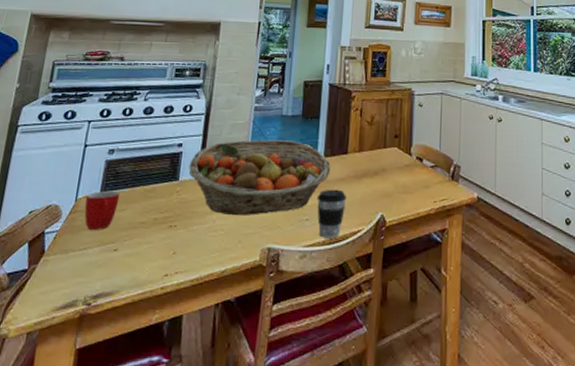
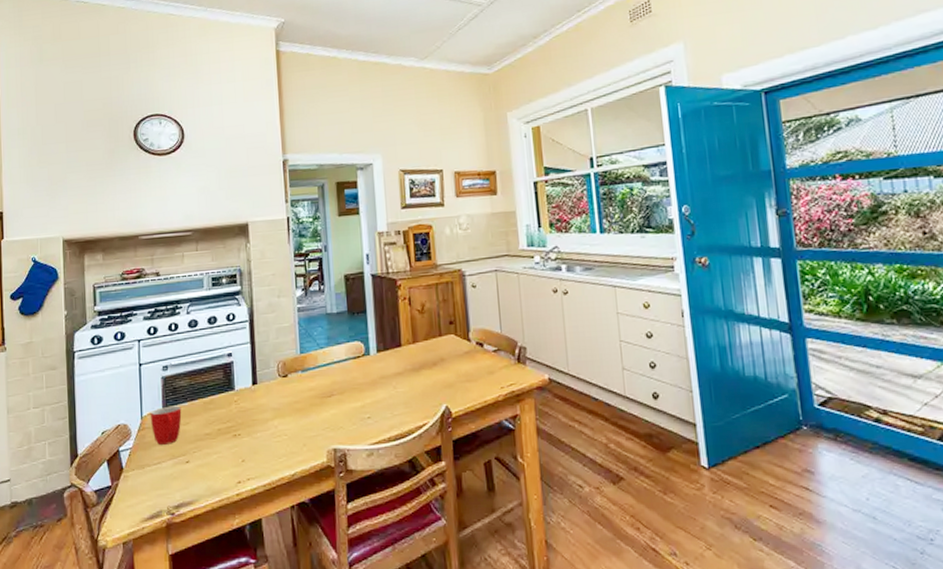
fruit basket: present [189,139,331,215] -> none [242,338,386,420]
coffee cup: present [316,189,347,238] -> none [375,384,407,435]

